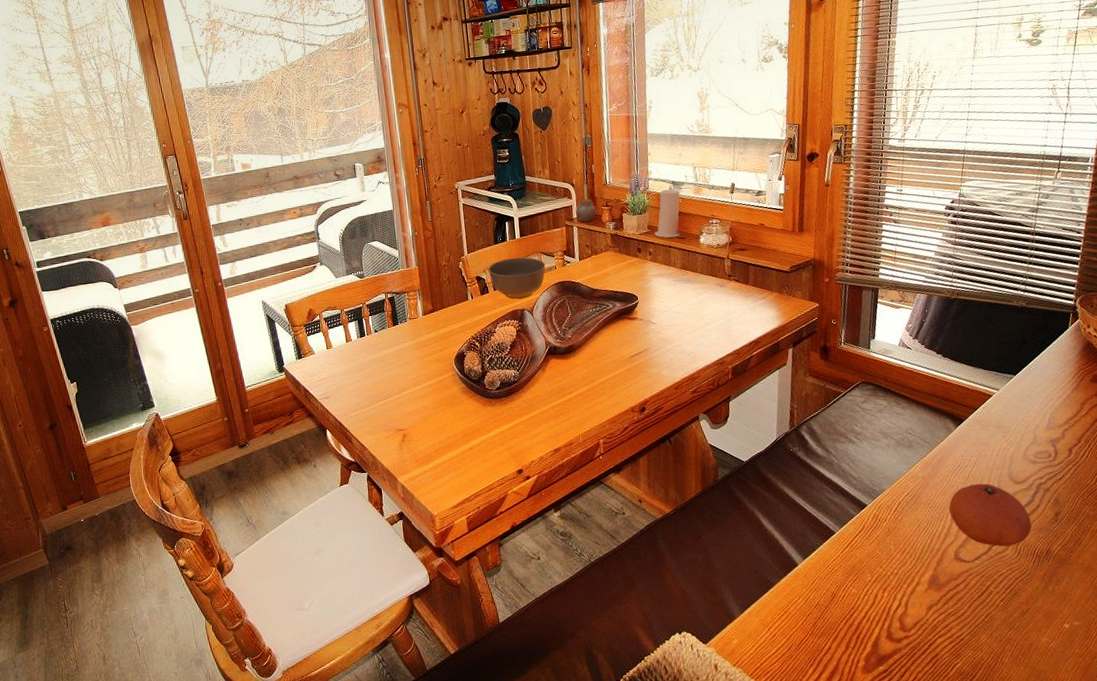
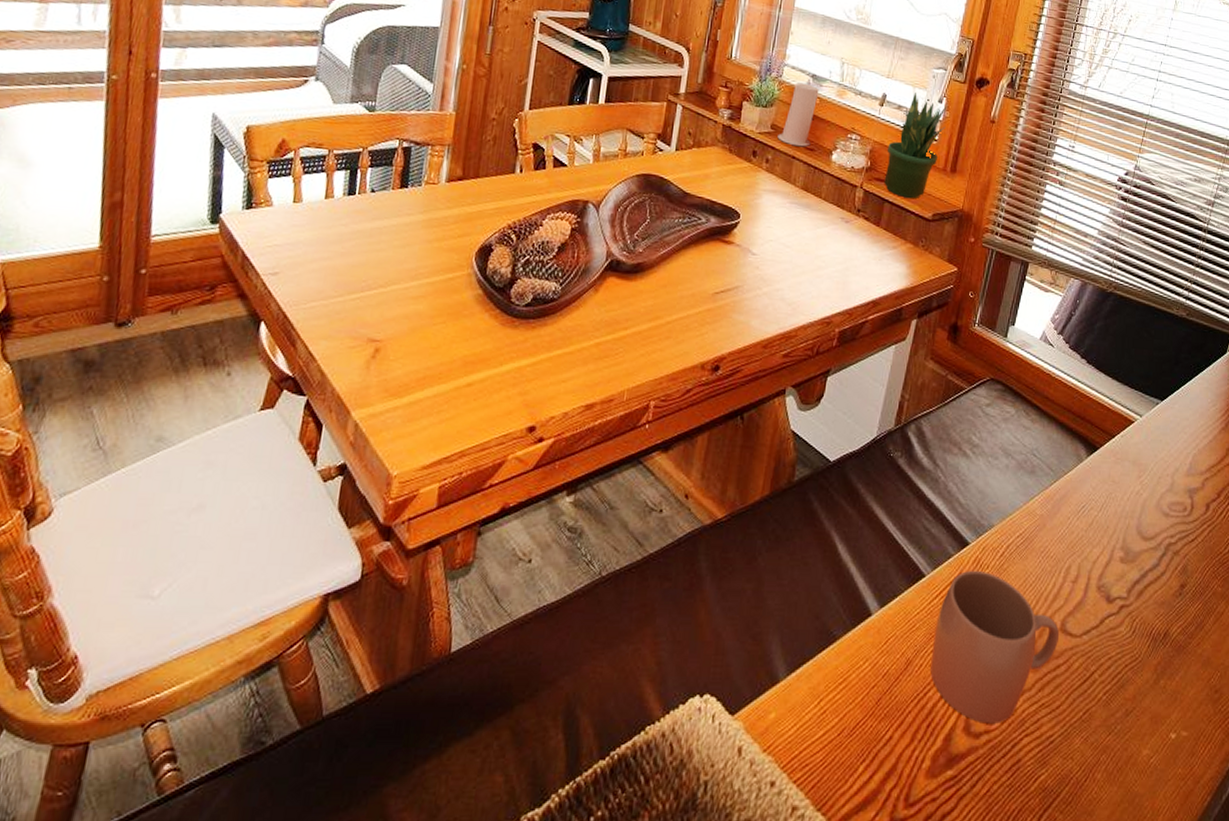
bowl: present [488,257,546,299] -> none [551,128,630,186]
jar: present [576,198,597,223] -> none [684,70,711,103]
planter: none [743,177,788,259] -> present [884,92,947,198]
mug: none [850,523,955,632] -> present [930,570,1060,724]
fruit: present [948,483,1032,547] -> none [1063,534,1153,621]

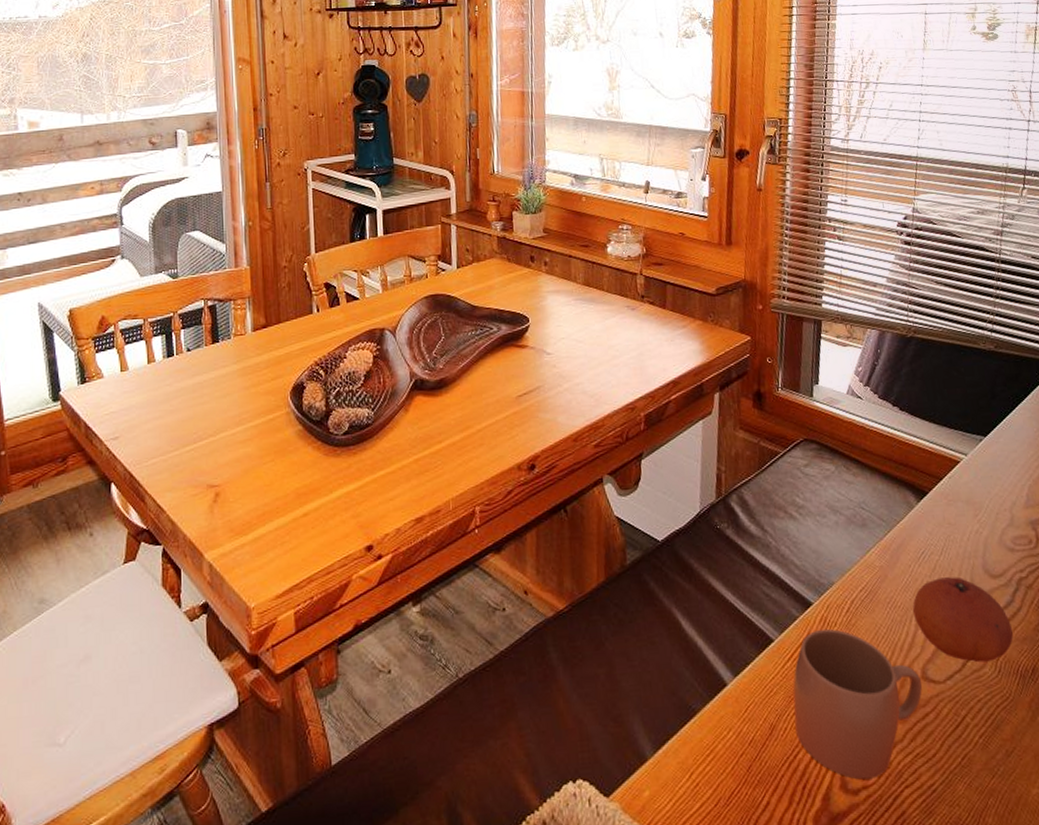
candle: present [777,82,819,147] -> none [551,184,584,246]
planter: present [884,92,947,198] -> none [660,175,714,277]
fruit: none [1063,534,1153,621] -> present [912,576,1013,663]

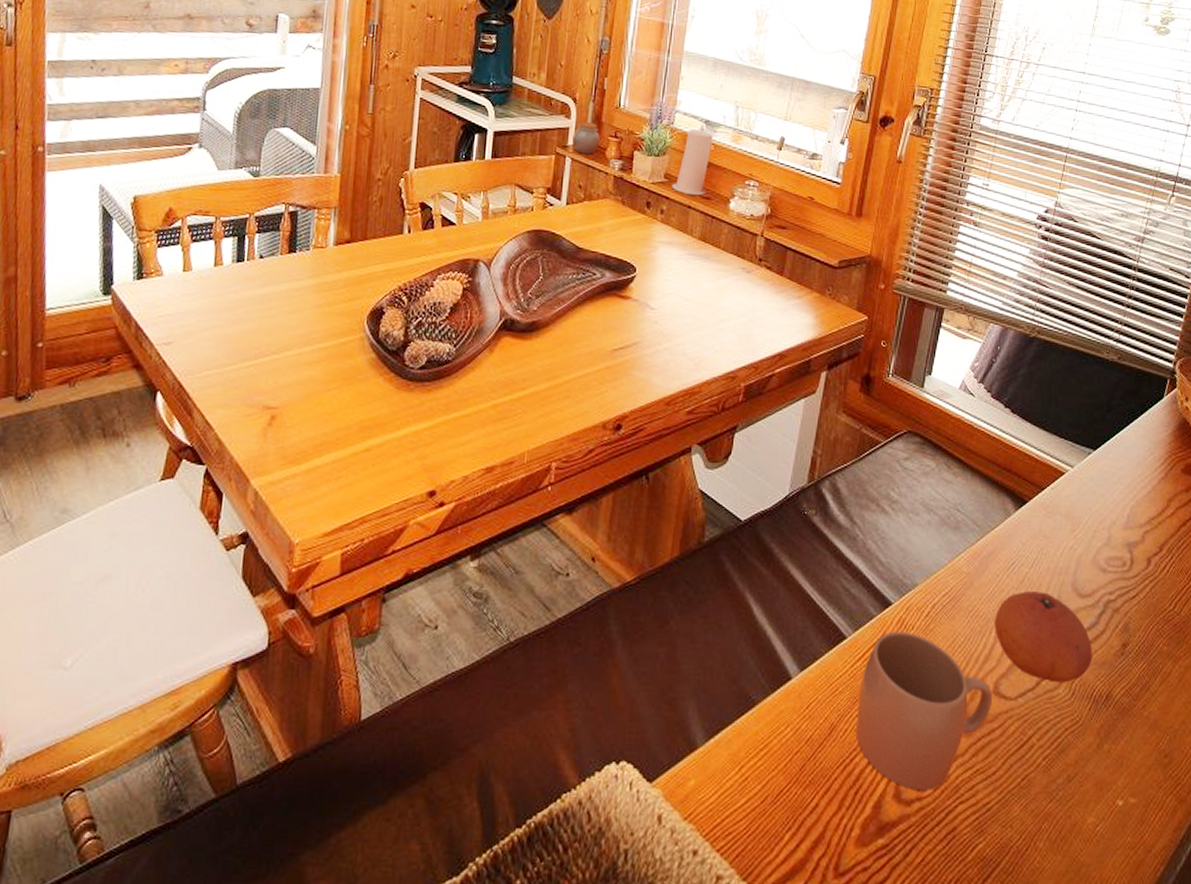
jar: none [455,190,480,221] -> present [572,121,600,155]
candle: none [551,184,584,246] -> present [672,129,713,196]

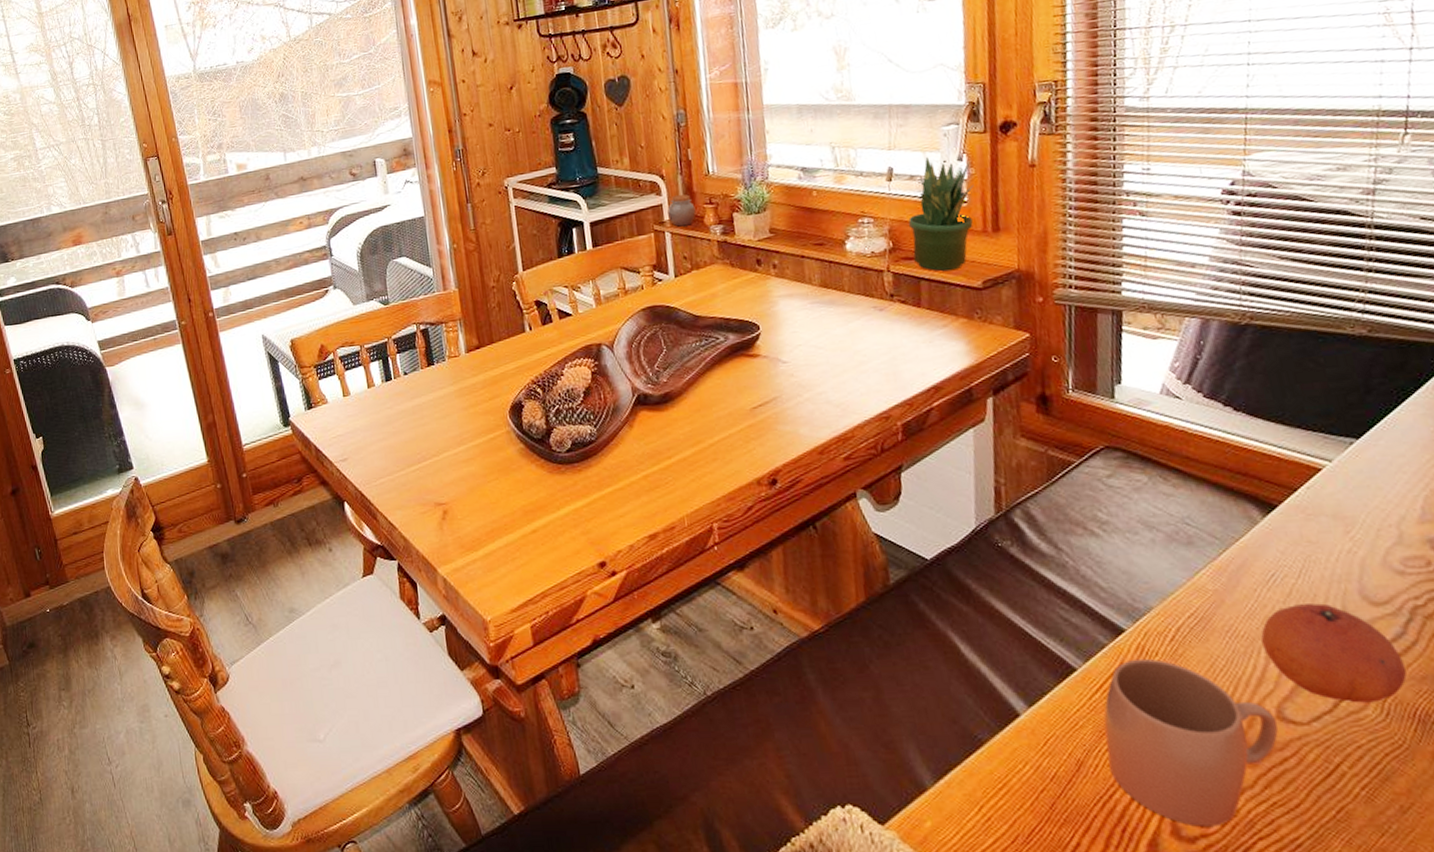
candle: present [672,129,713,196] -> none [779,178,818,245]
planter: none [786,134,850,245] -> present [908,157,974,271]

